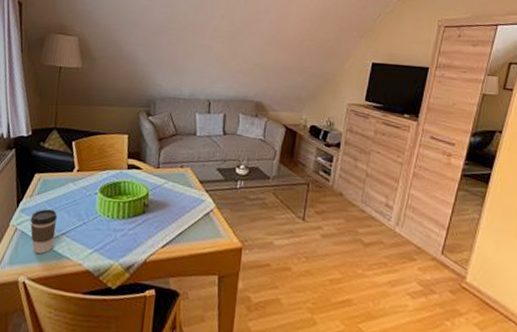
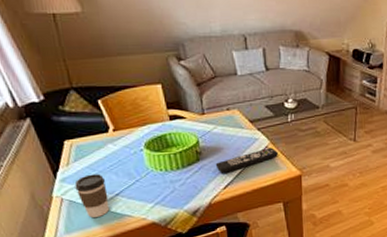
remote control: none [158,211,223,231] -> present [215,147,279,173]

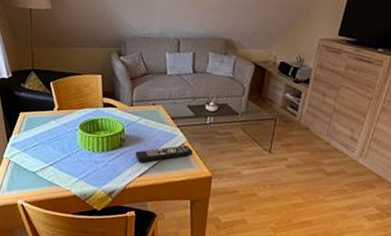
coffee cup: present [74,174,110,217] -> none [21,143,44,181]

